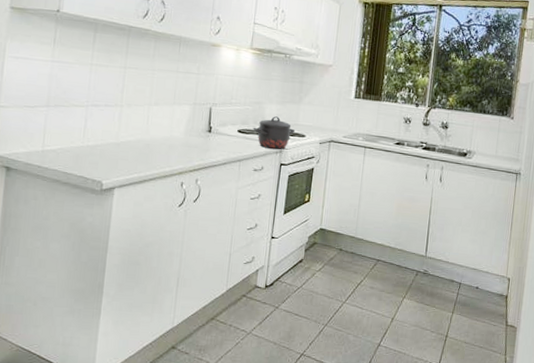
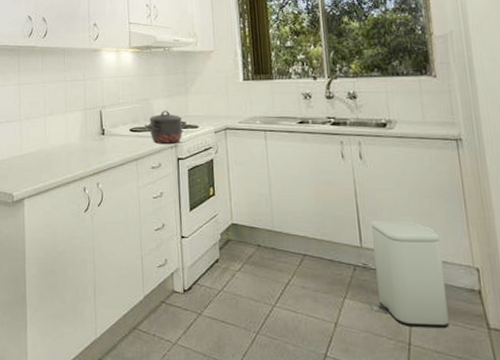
pedal bin: none [422,234,488,324] -> present [368,219,449,328]

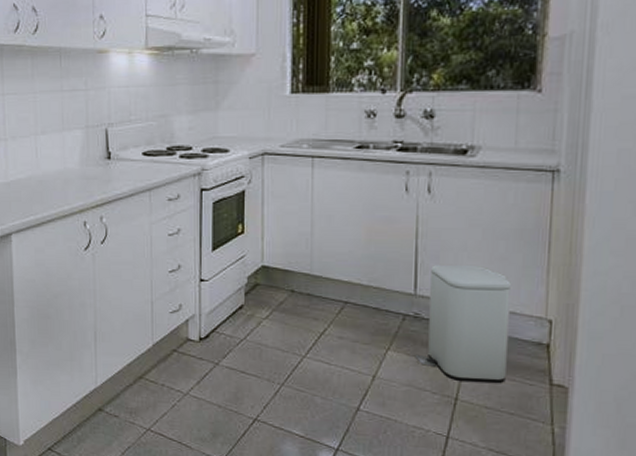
cooking pot: present [144,111,187,145] -> none [161,130,216,172]

